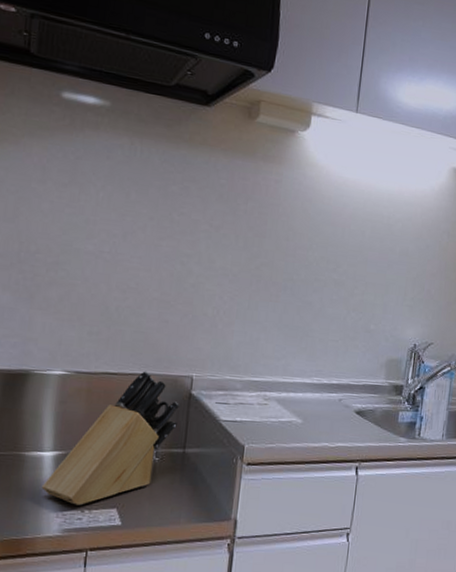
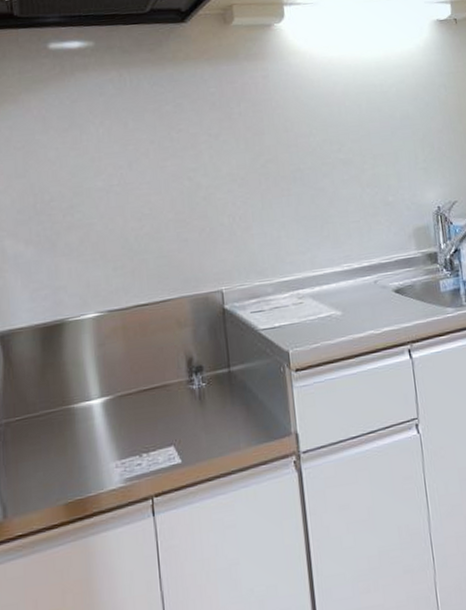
knife block: present [41,371,181,506] -> none [96,294,217,451]

